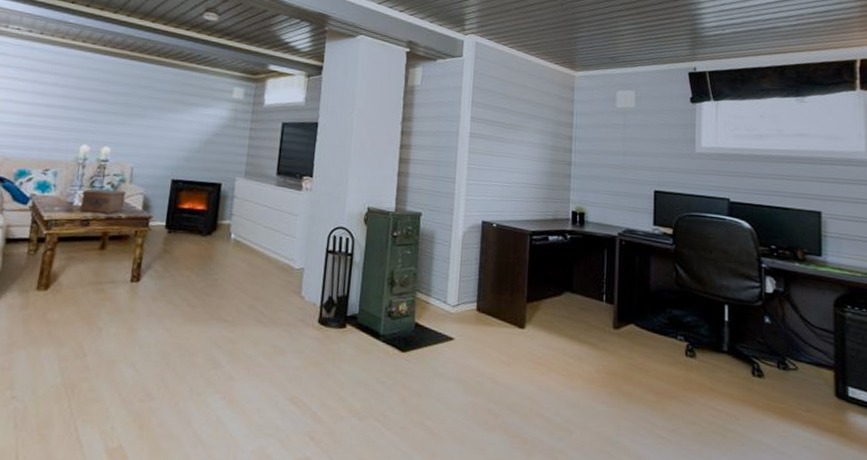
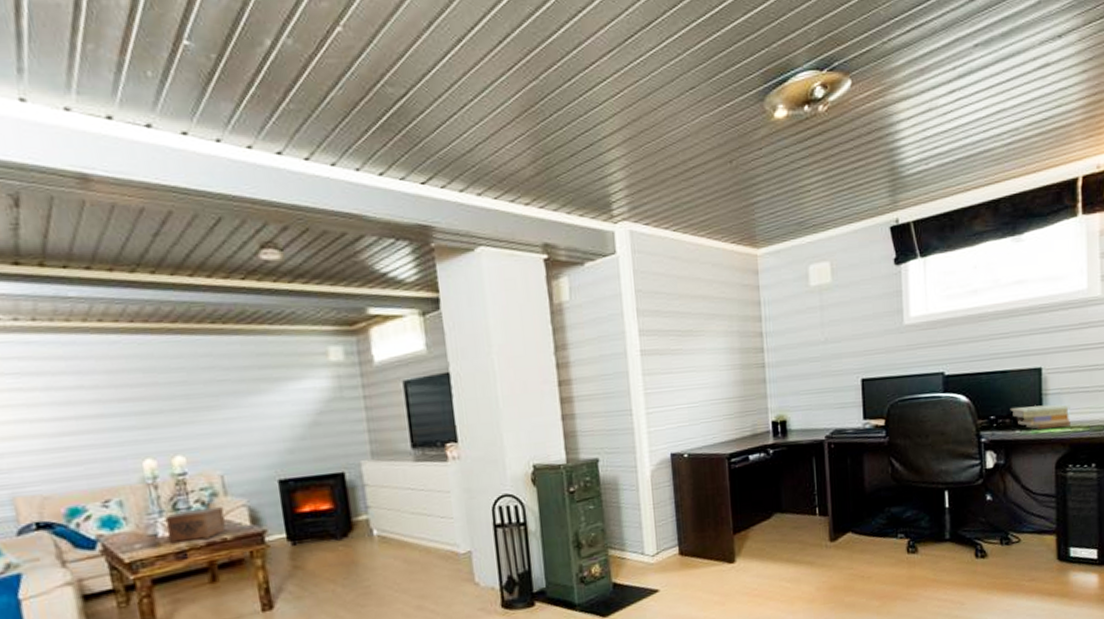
books: none [790,241,849,270] -> present [1010,404,1070,430]

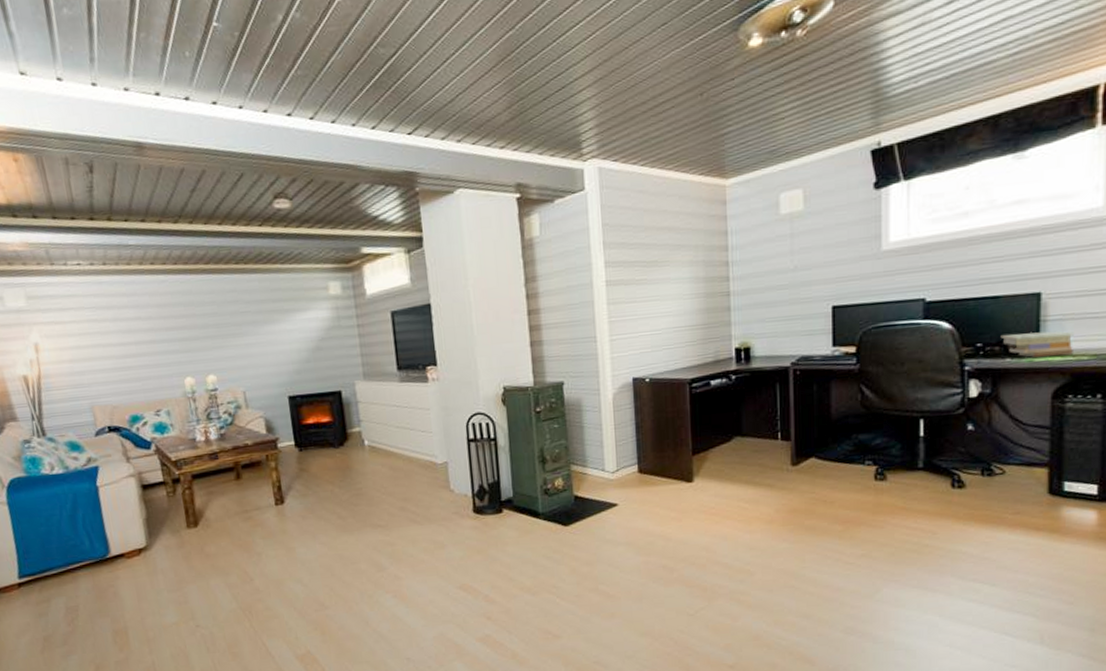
decorative box: present [164,506,226,544] -> none [201,416,248,447]

